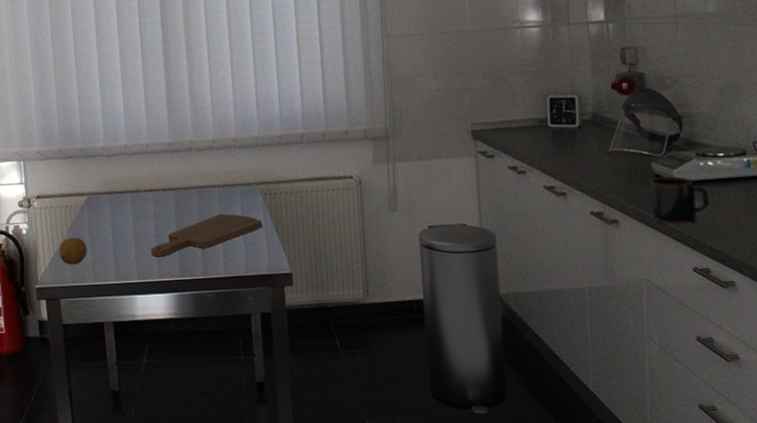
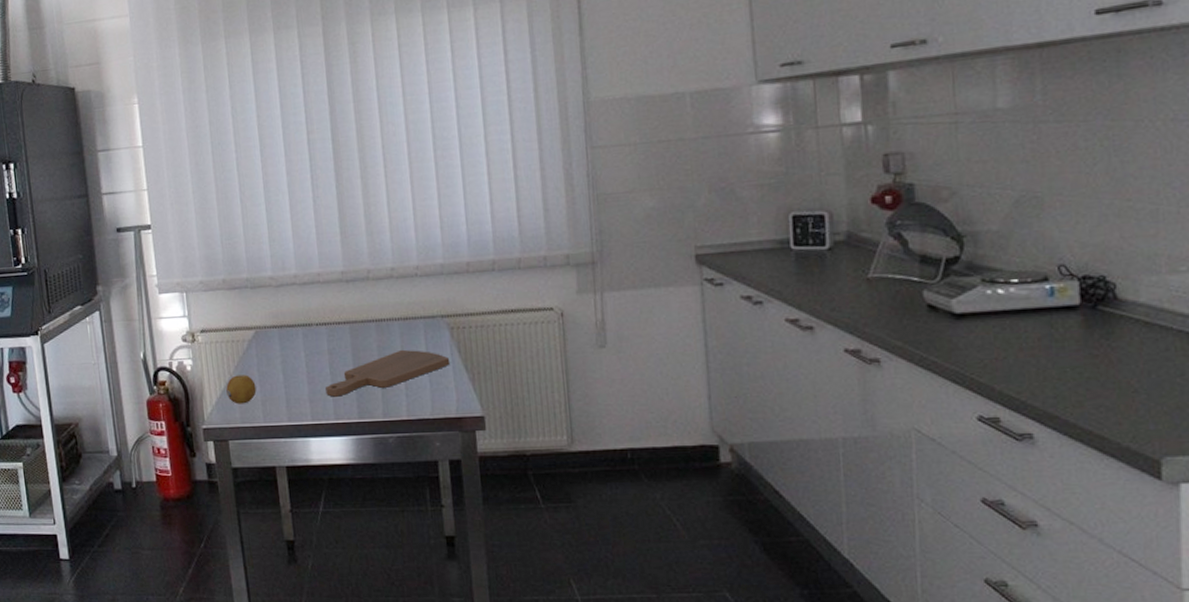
pedal bin: present [418,223,507,415] -> none [631,362,741,581]
mug: present [649,175,710,225] -> none [920,306,1001,365]

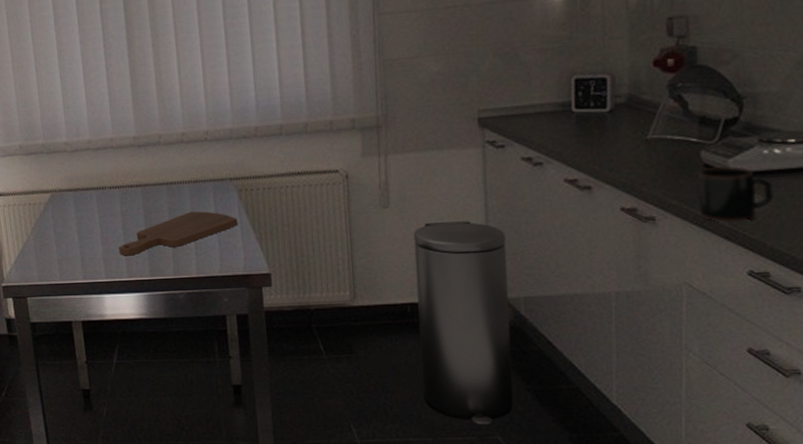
fruit: present [226,375,257,404] -> none [24,235,53,264]
pedal bin: none [631,362,741,581] -> present [413,221,514,425]
mug: none [920,306,1001,365] -> present [696,165,775,222]

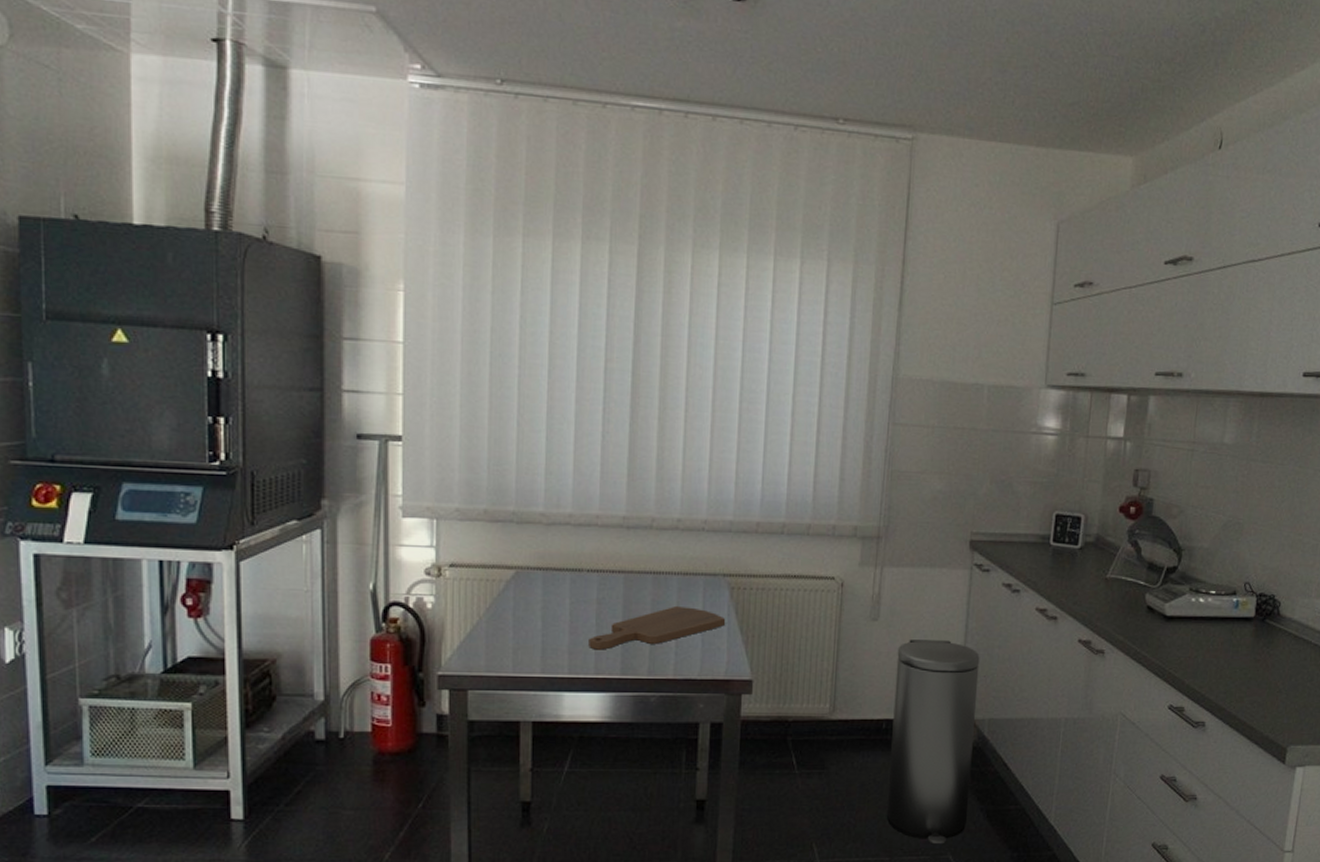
mug: present [696,165,775,222] -> none [1139,609,1195,660]

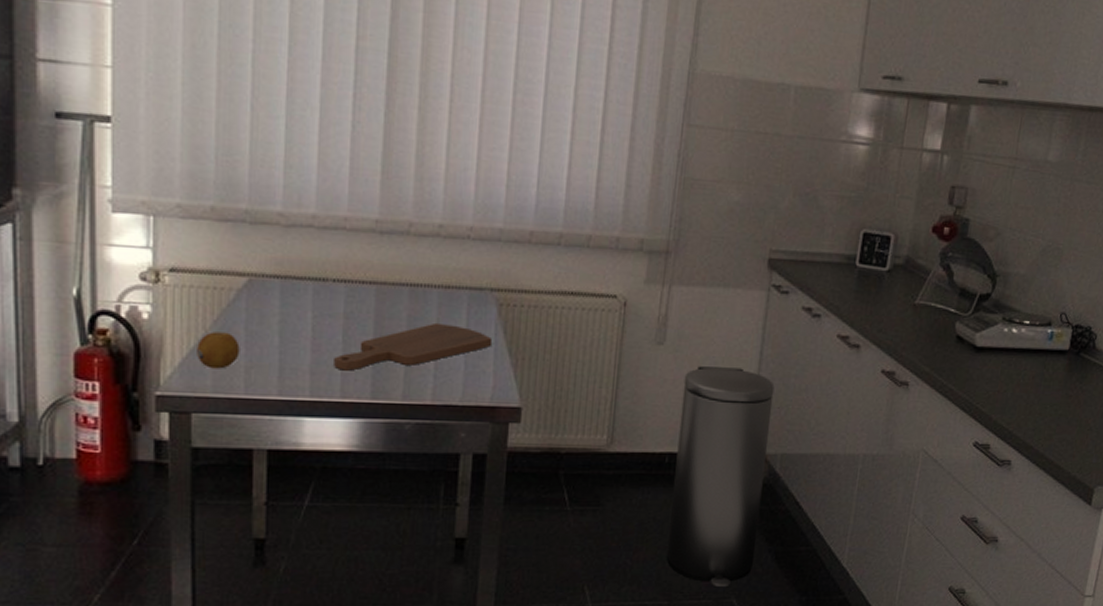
fruit: none [472,618,509,651] -> present [197,332,240,369]

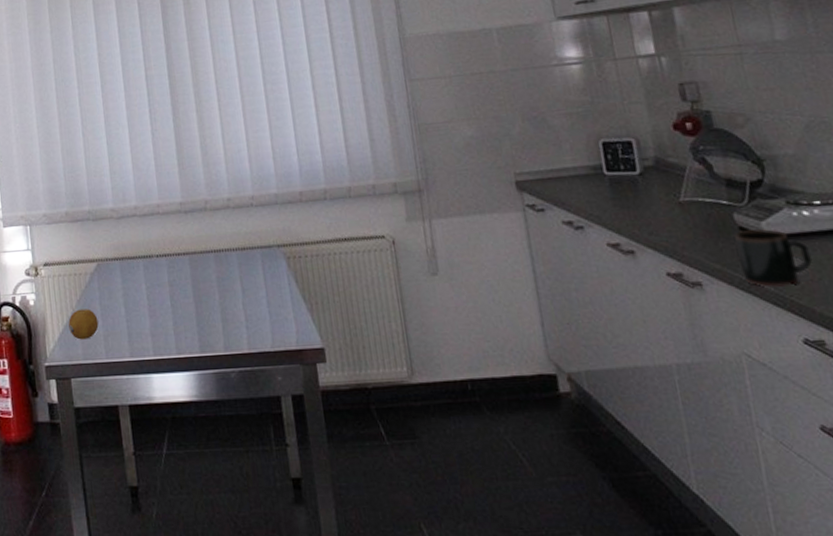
cutting board: present [334,322,493,371] -> none [167,280,289,331]
pedal bin: present [666,366,775,588] -> none [465,288,591,522]
mug: none [945,339,1006,394] -> present [733,228,813,287]

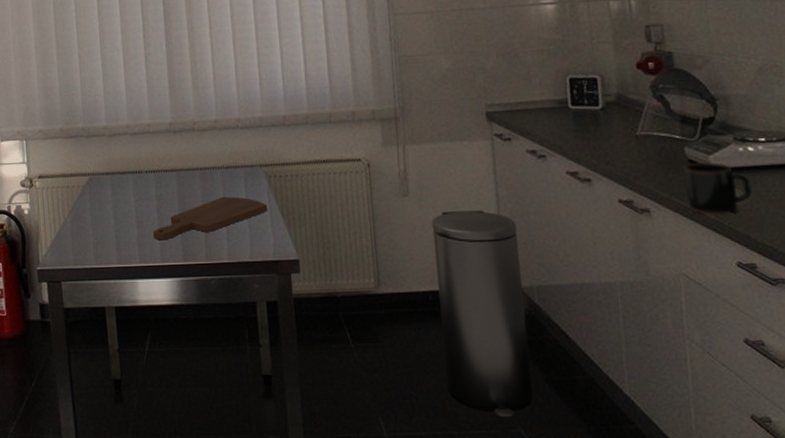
fruit: present [68,309,99,340] -> none [60,219,89,247]
cutting board: none [167,280,289,331] -> present [153,196,268,241]
pedal bin: none [465,288,591,522] -> present [431,210,534,418]

